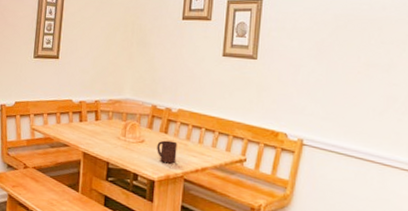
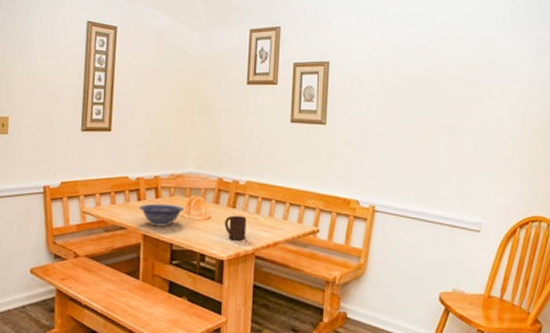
decorative bowl: none [80,125,121,147] -> present [138,203,185,227]

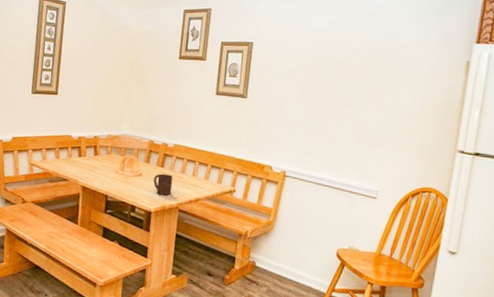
decorative bowl: present [138,203,185,227] -> none [79,159,120,181]

